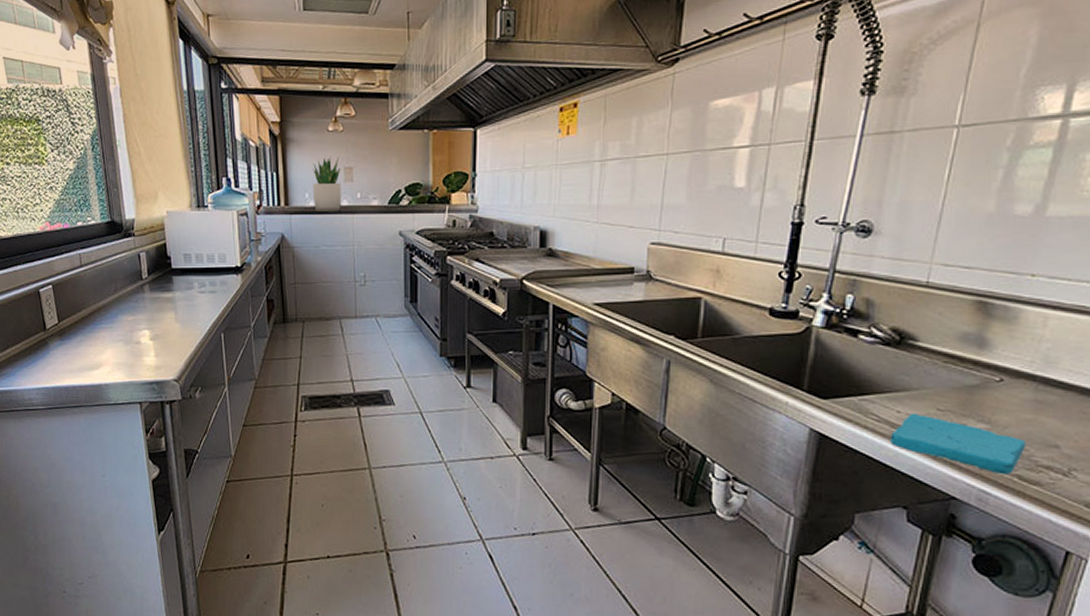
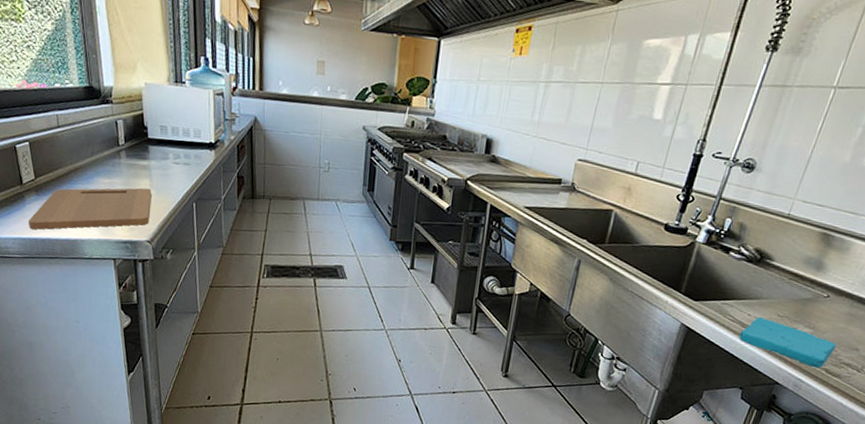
cutting board: none [51,322,177,377] -> present [28,187,152,230]
planter: present [313,157,341,212] -> none [286,49,314,102]

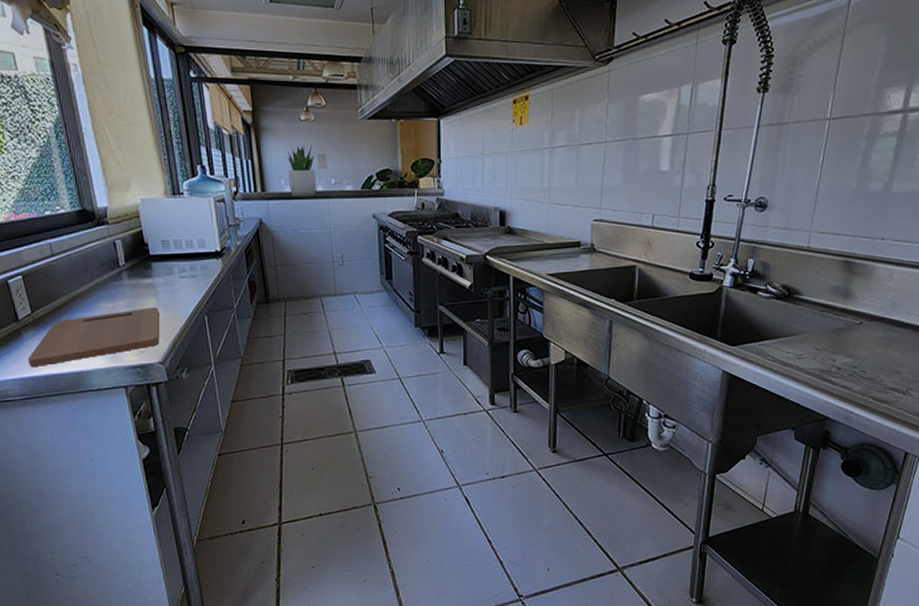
planter: none [286,49,314,102] -> present [287,145,316,197]
sponge: present [739,316,837,369] -> none [782,352,878,397]

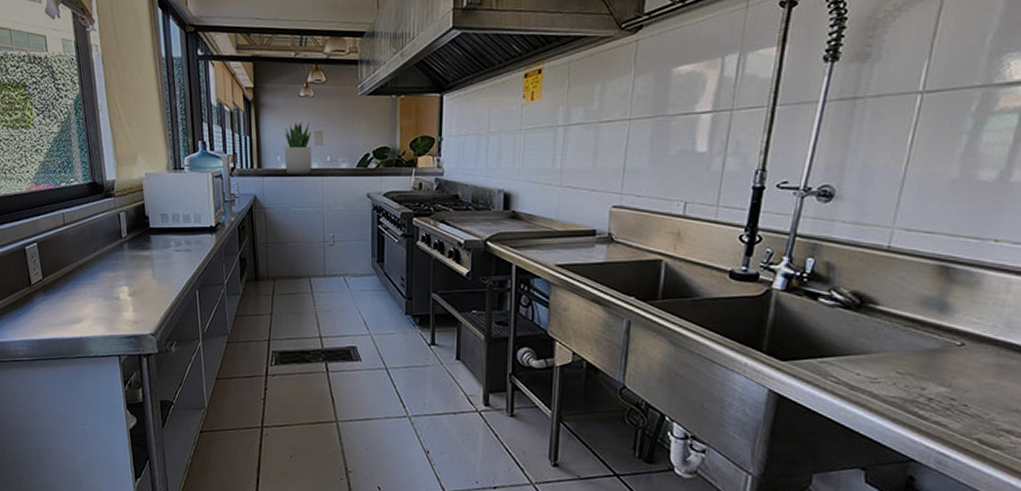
cutting board: present [27,307,160,367] -> none [36,279,154,330]

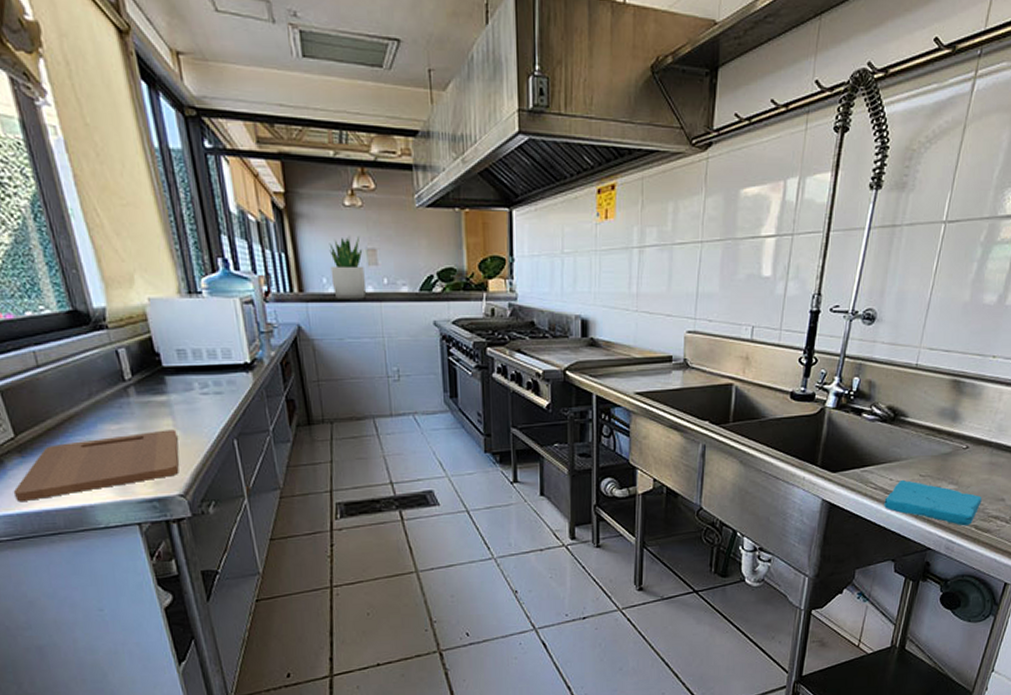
cutting board: none [36,279,154,330] -> present [13,429,179,501]
sponge: none [849,375,987,439] -> present [884,479,982,526]

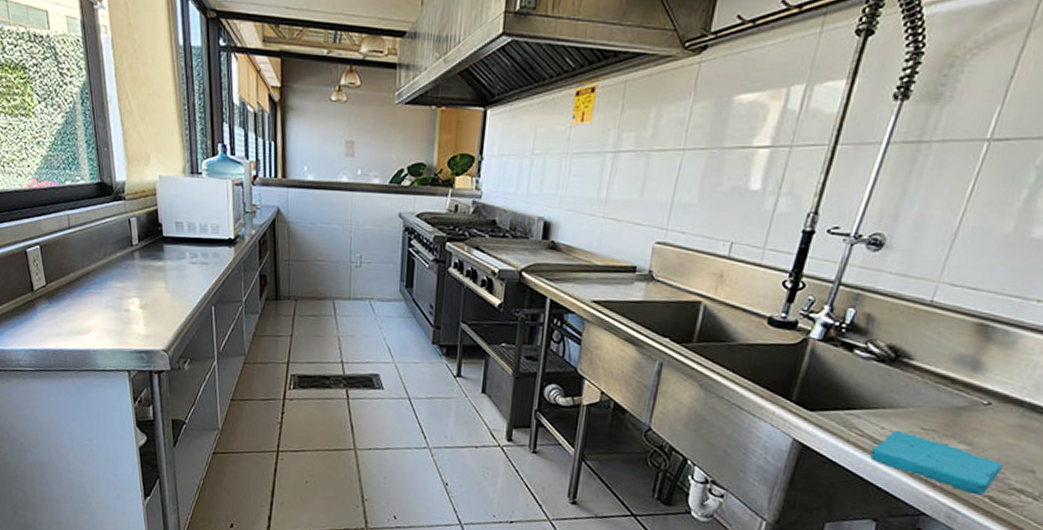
cutting board: present [13,429,179,501] -> none [39,291,167,340]
planter: present [329,237,366,299] -> none [311,129,343,188]

